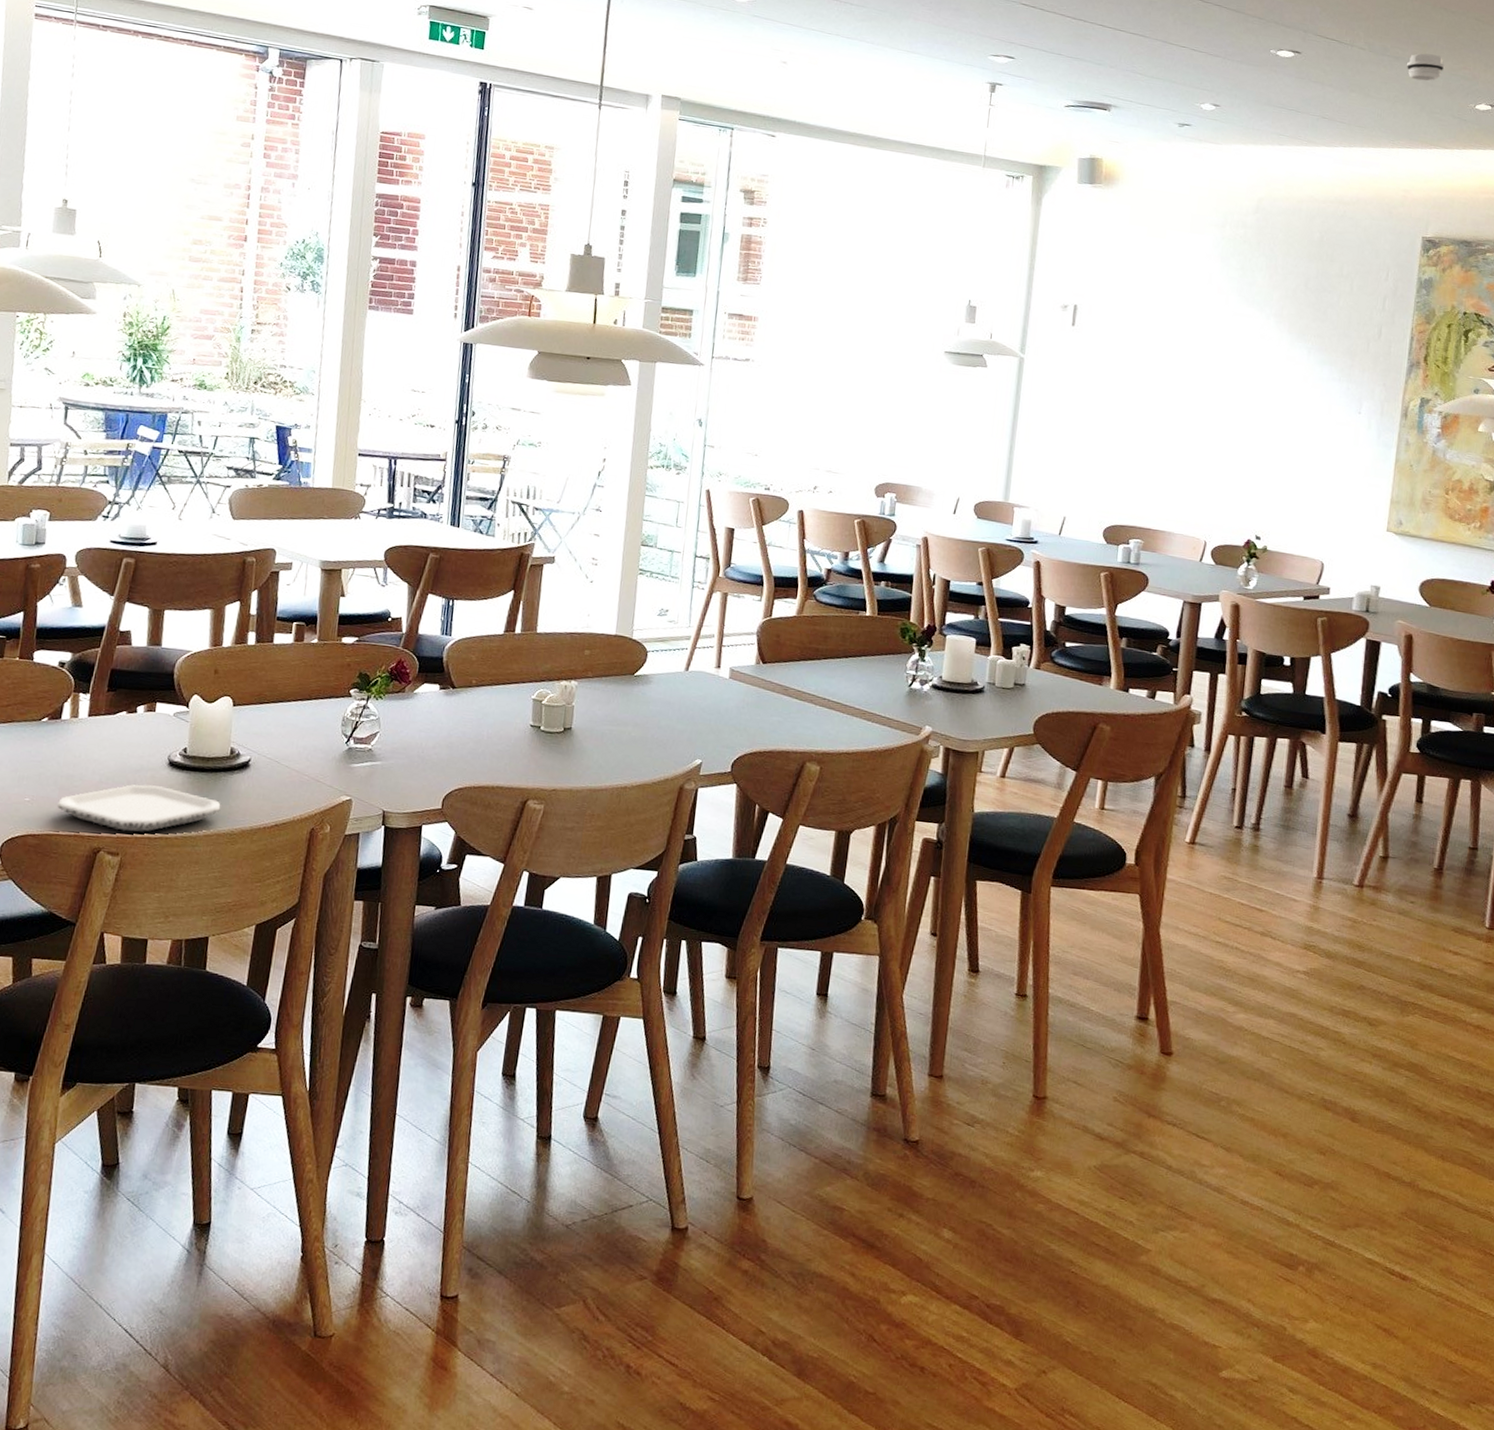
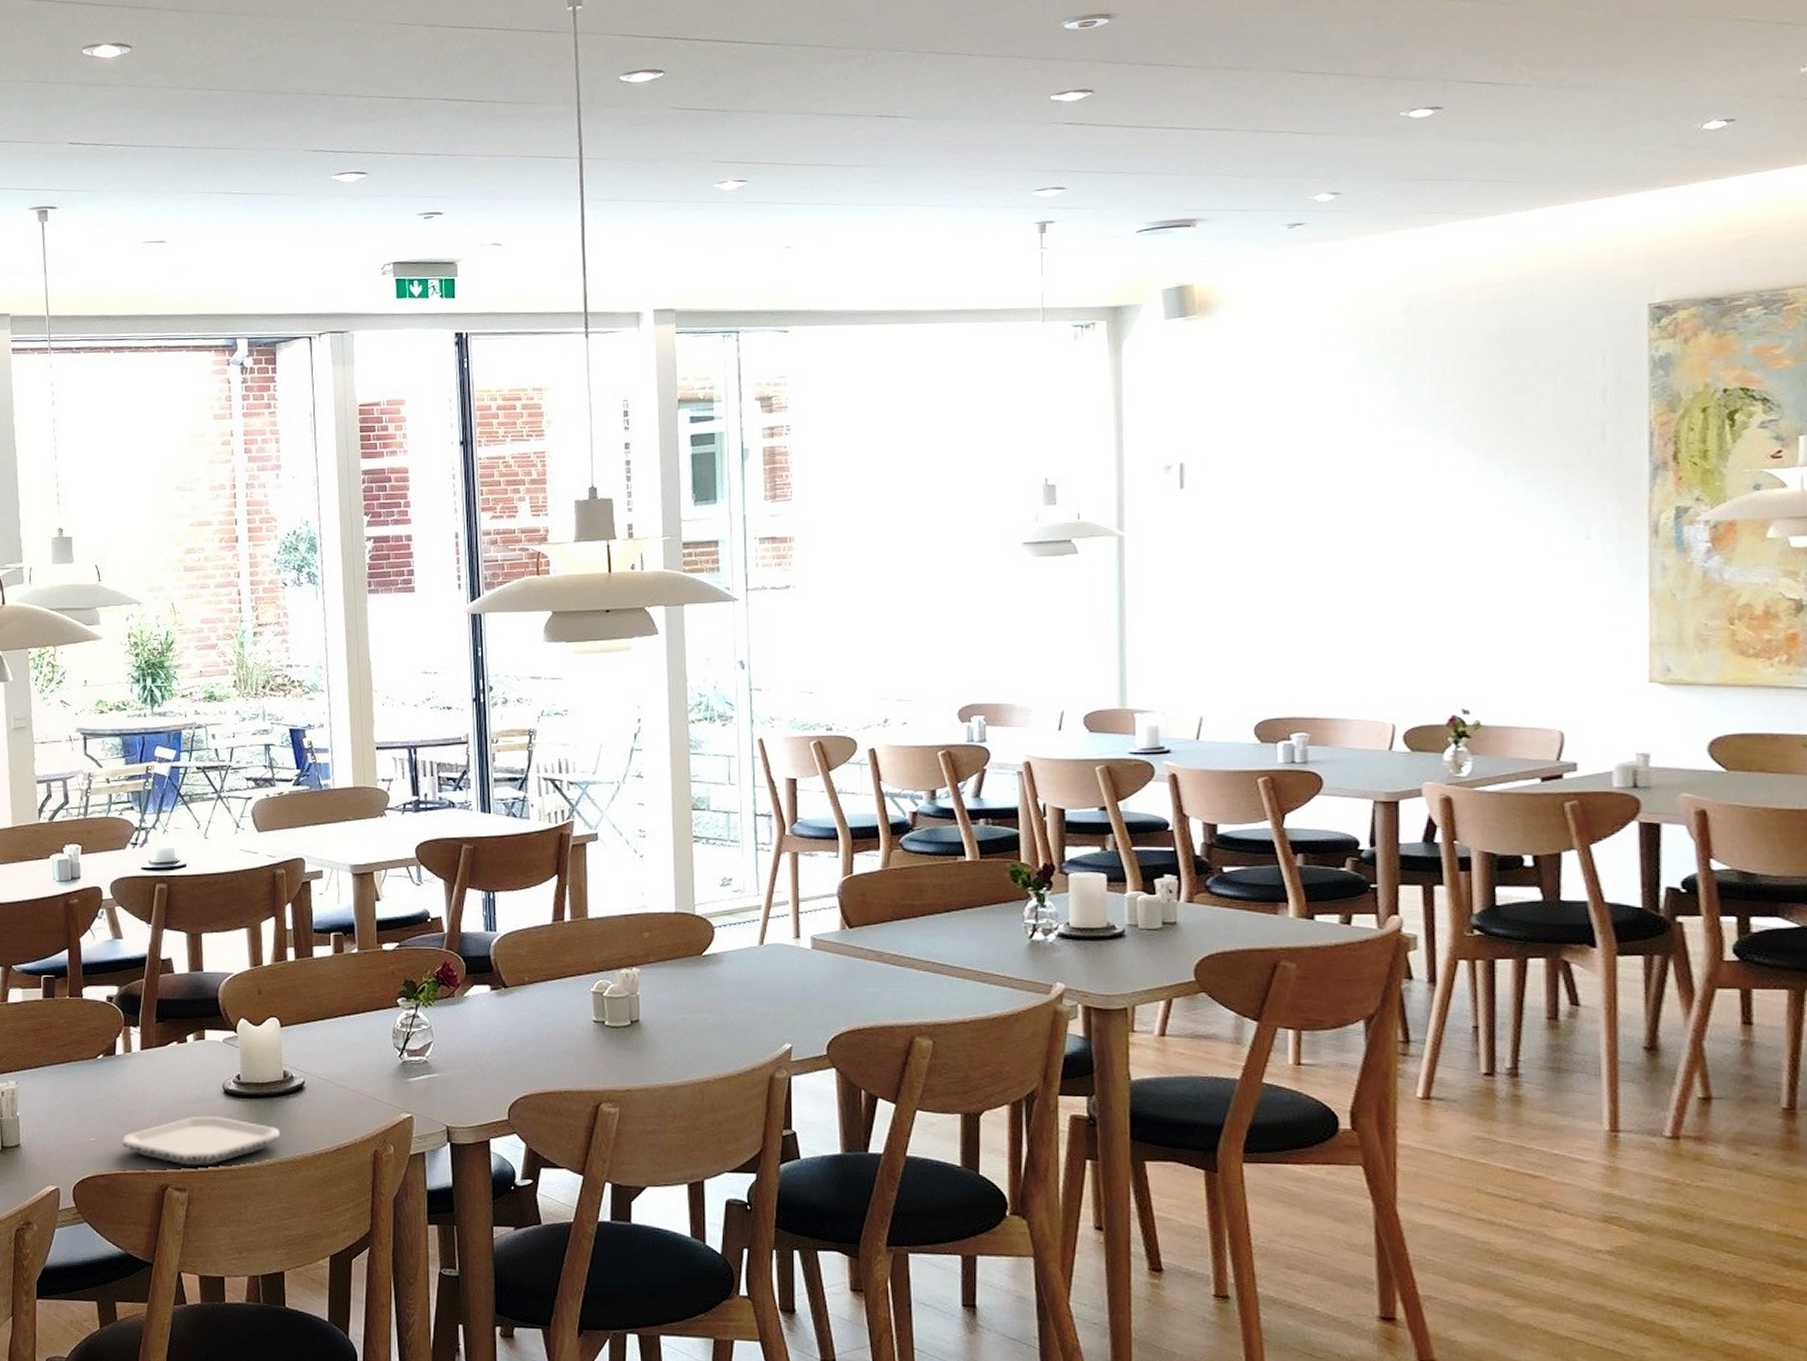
smoke detector: present [1407,53,1445,81] -> none [1595,72,1650,110]

